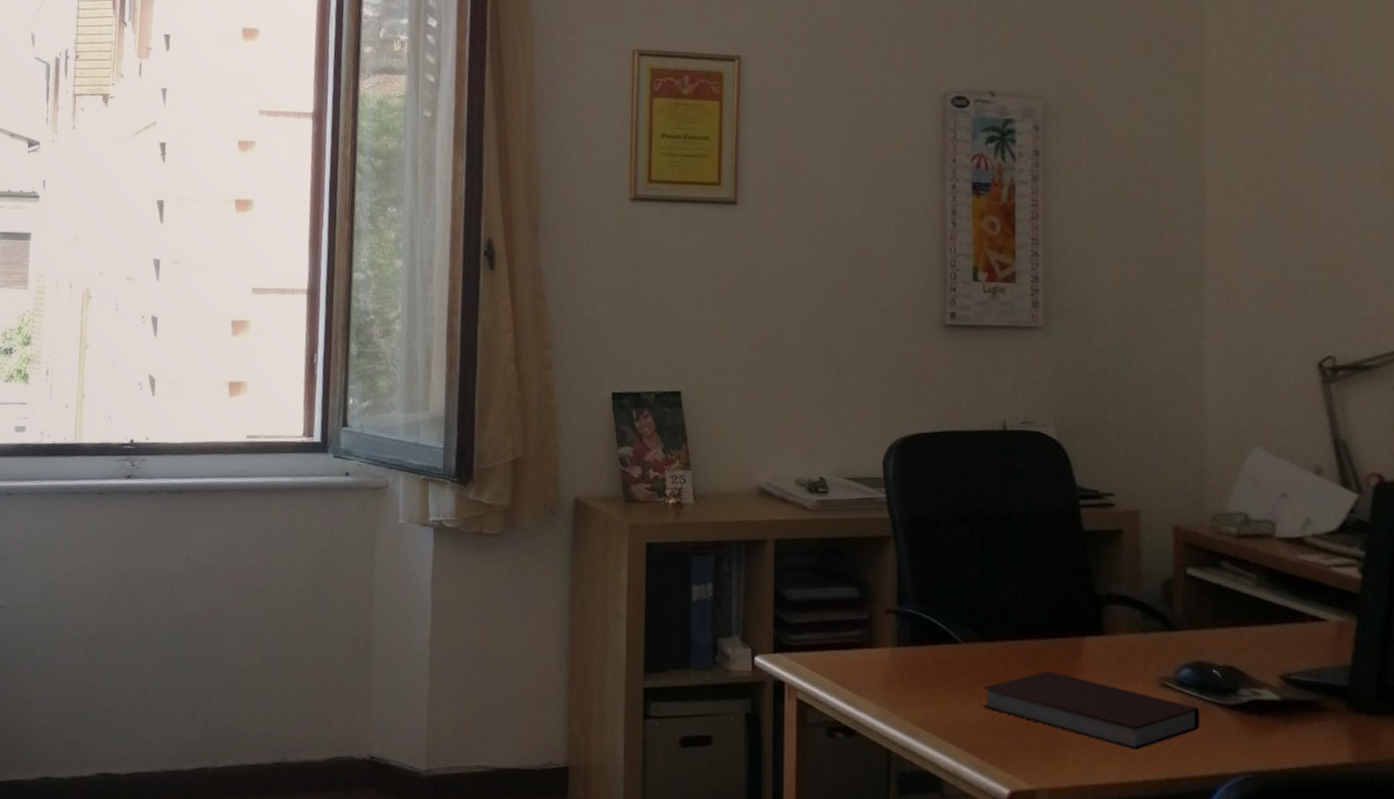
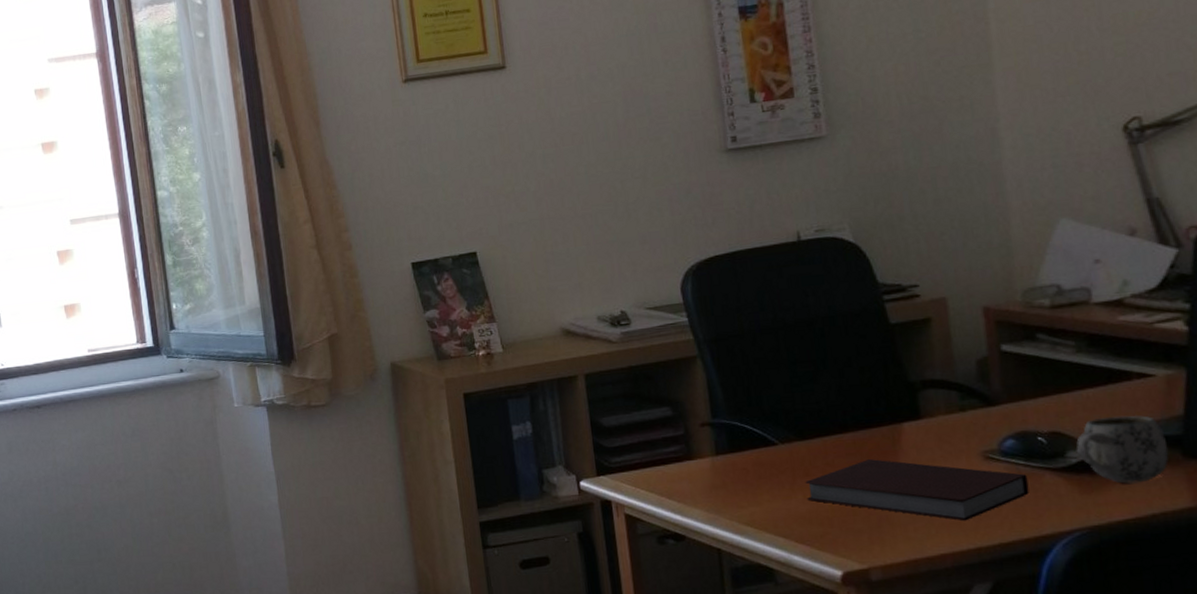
mug: none [1248,657,1334,731] -> present [1076,415,1169,484]

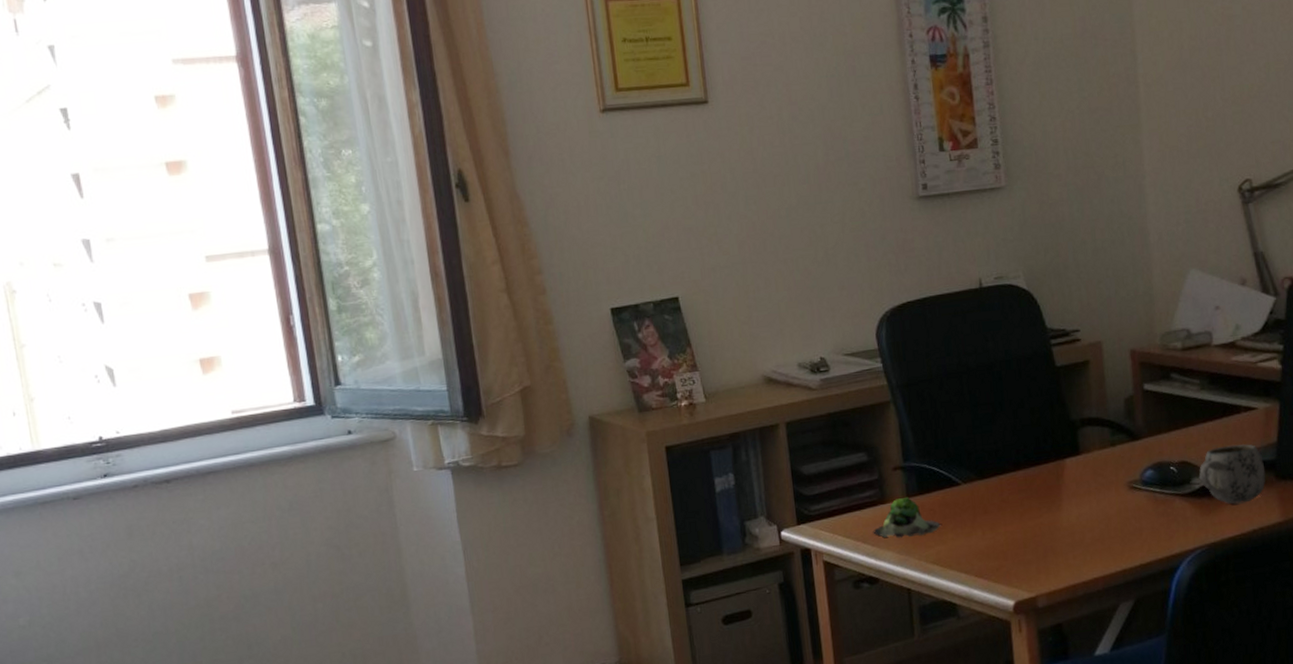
succulent plant: none [677,454,755,496] -> present [872,496,941,538]
notebook: present [805,459,1030,521] -> none [984,494,1163,547]

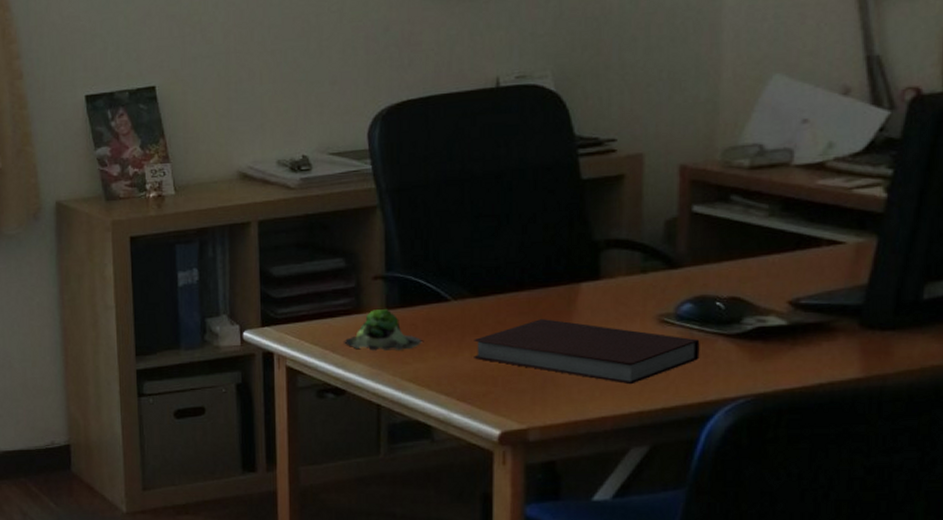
notebook: none [984,494,1163,547] -> present [474,319,700,385]
mug: present [1198,444,1266,505] -> none [753,283,847,352]

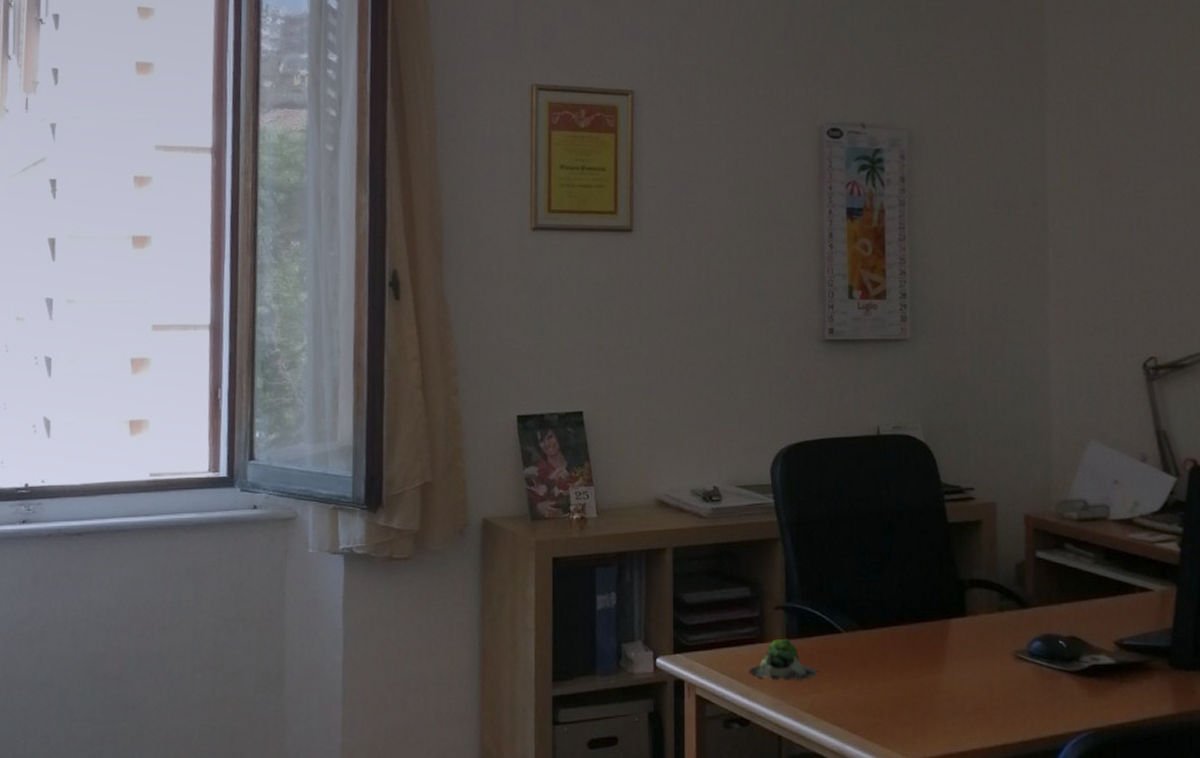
notebook: present [474,319,700,385] -> none [863,653,1049,718]

